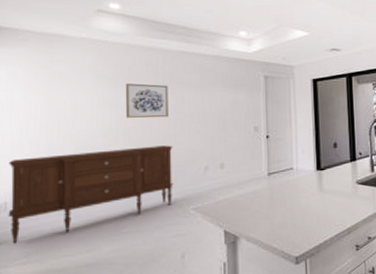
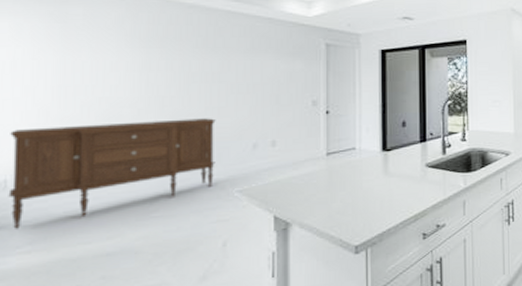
wall art: present [126,83,168,118] -> none [160,44,212,87]

